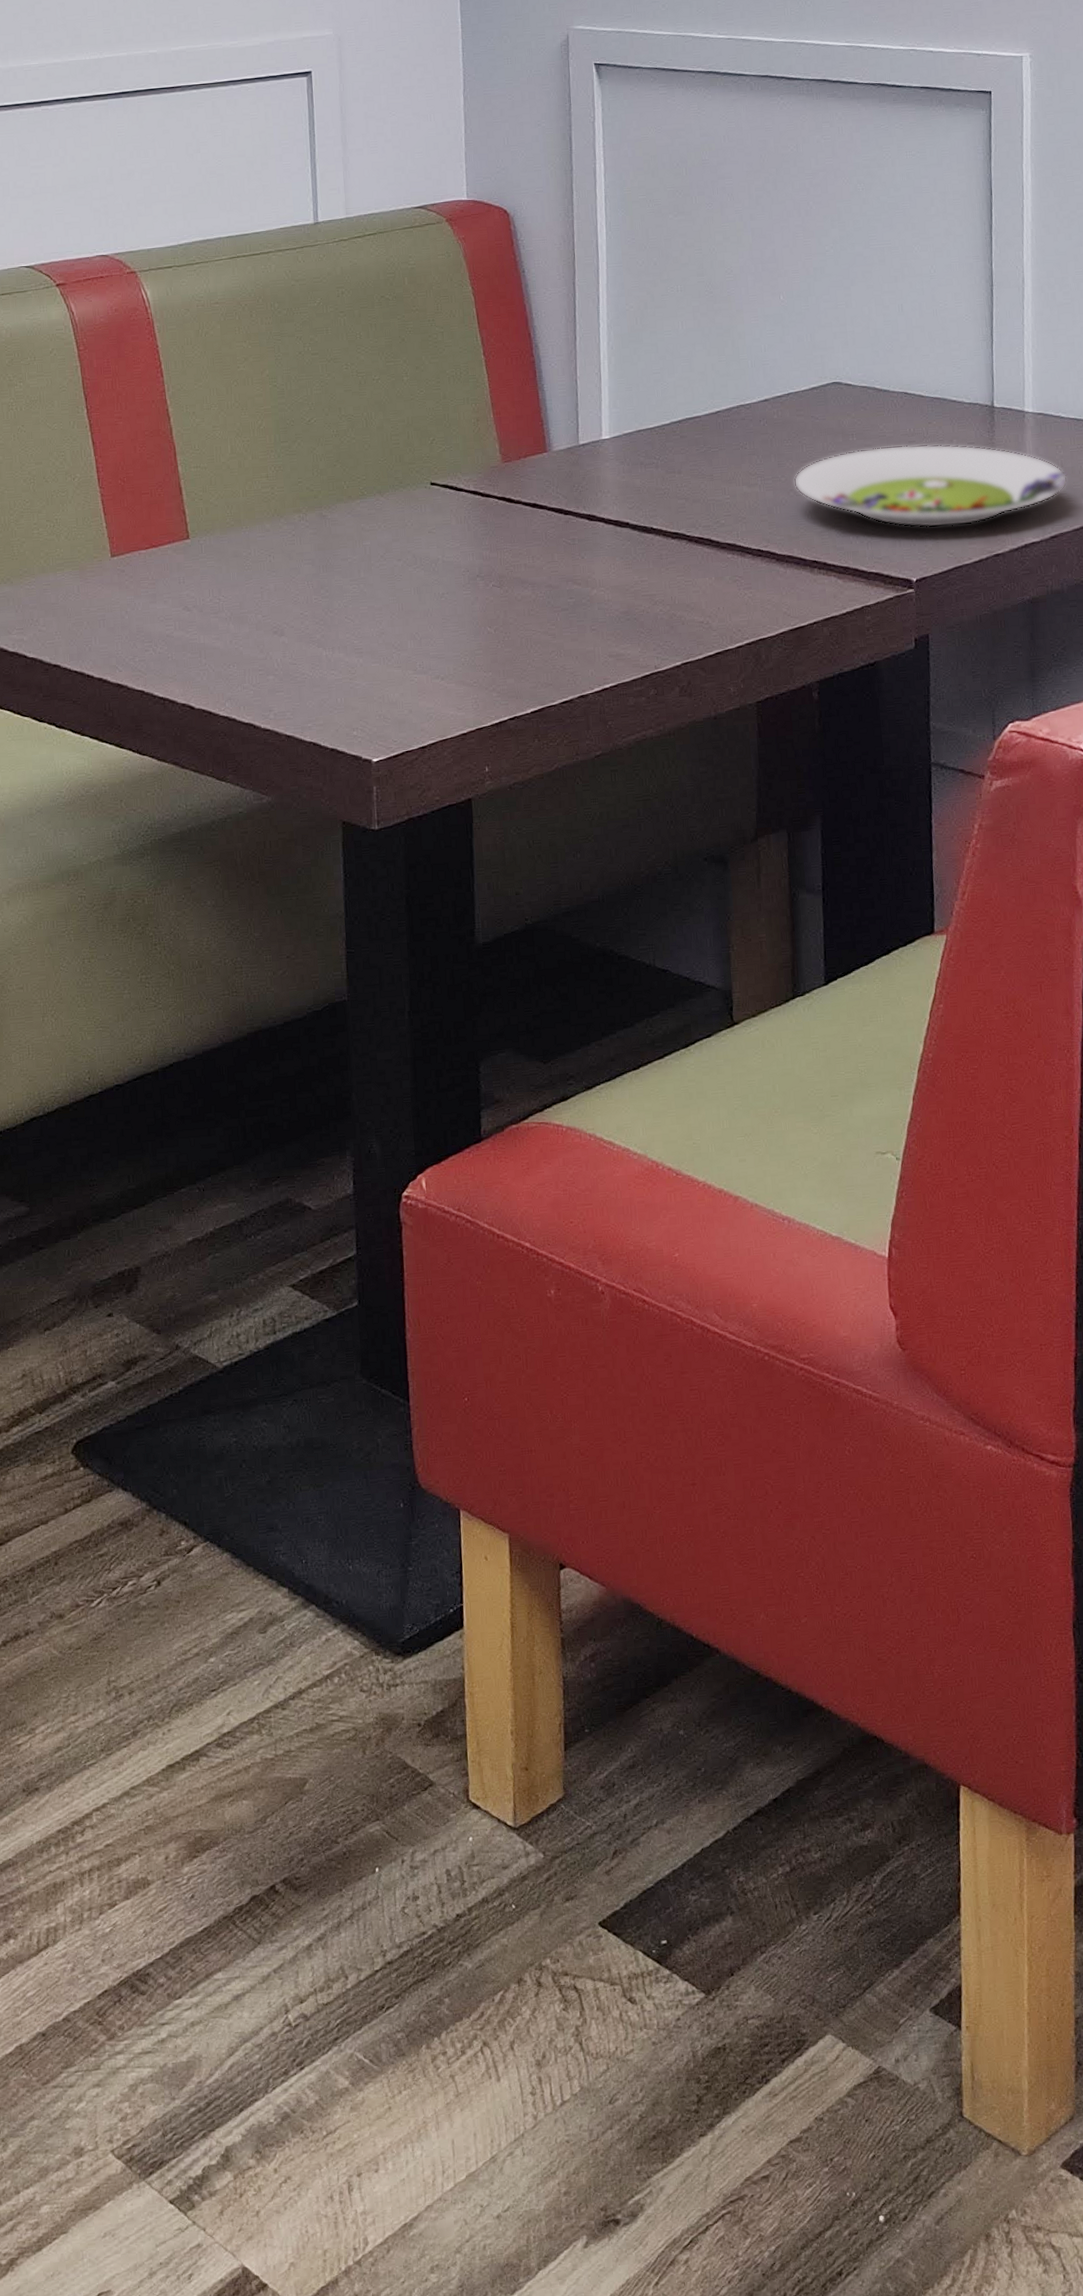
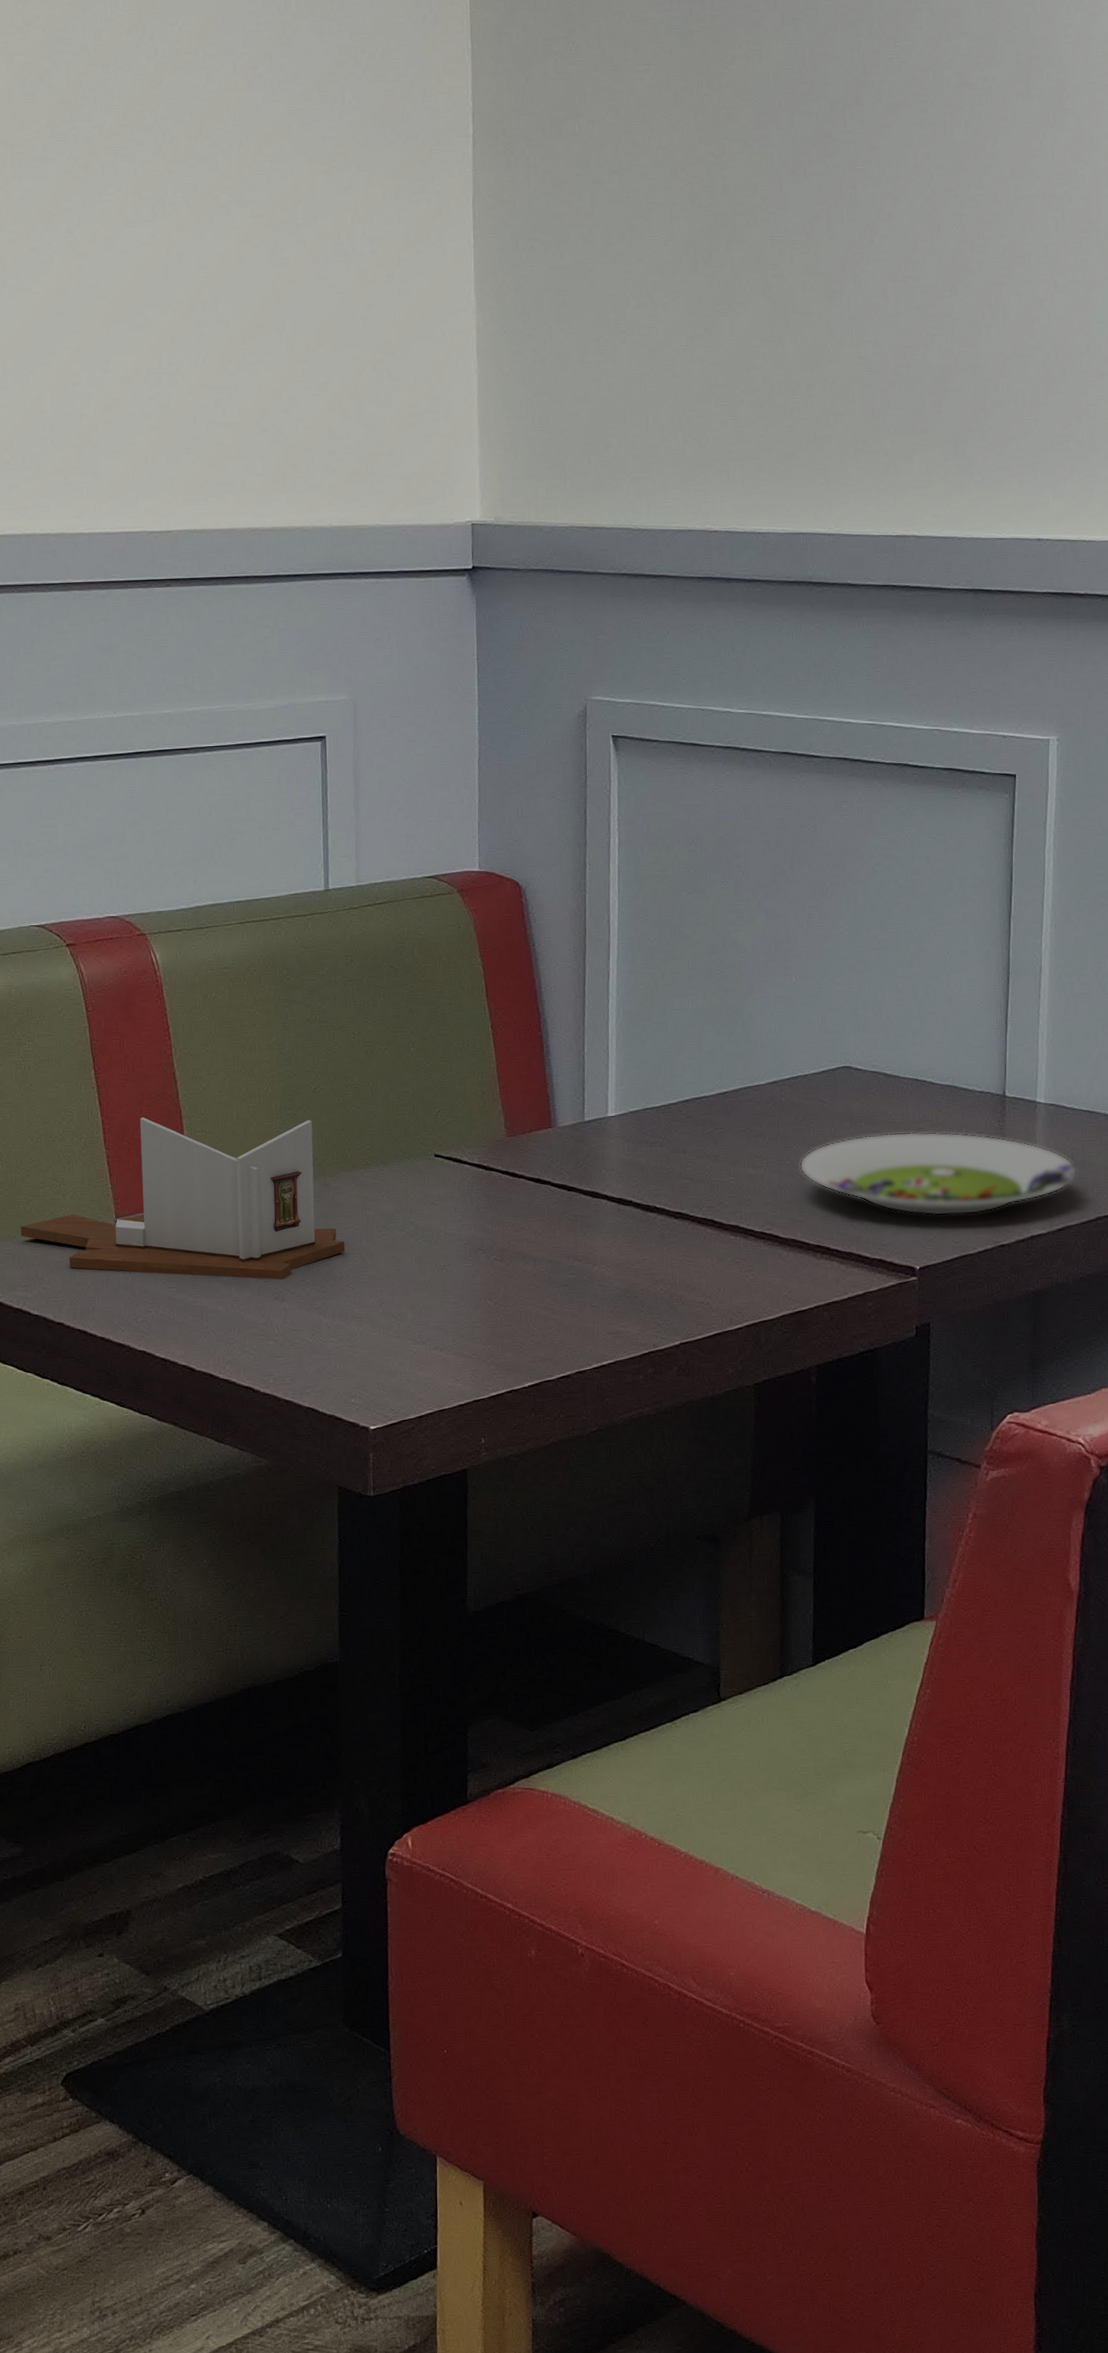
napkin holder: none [14,452,343,614] -> present [20,1117,345,1280]

